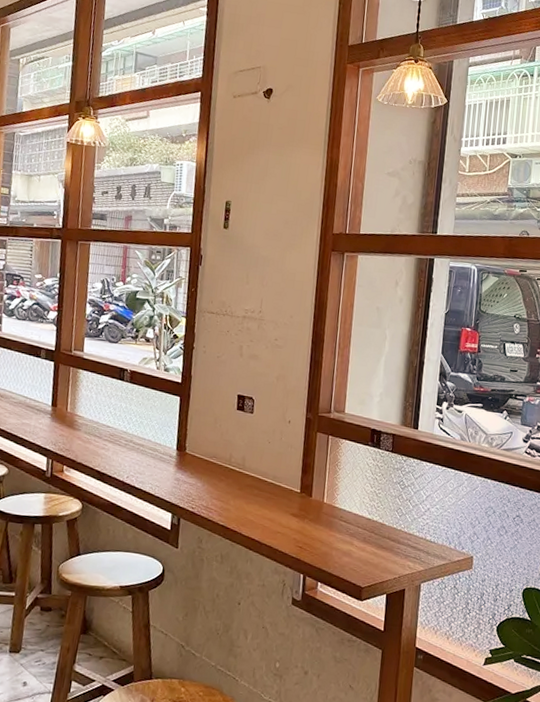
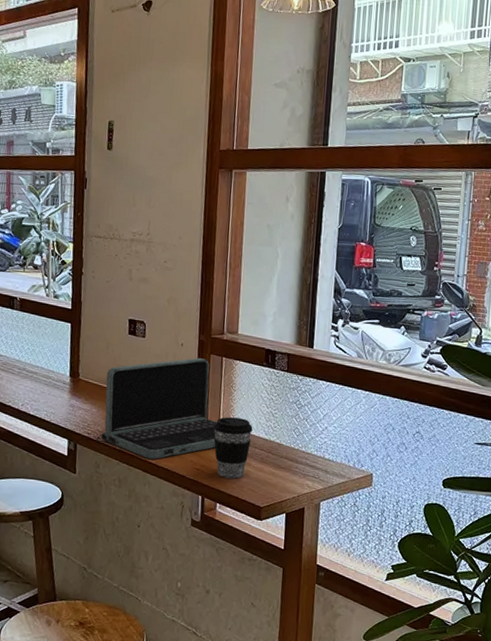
laptop: none [200,435,321,536] -> present [96,358,217,459]
coffee cup: none [317,495,357,558] -> present [213,417,253,479]

